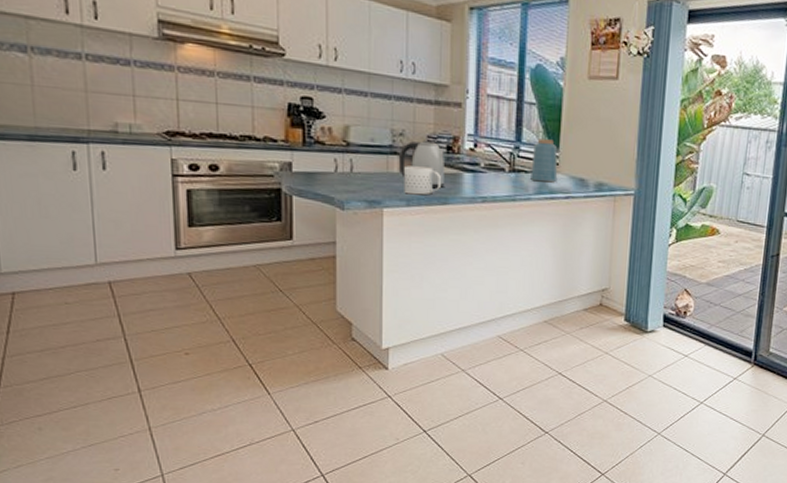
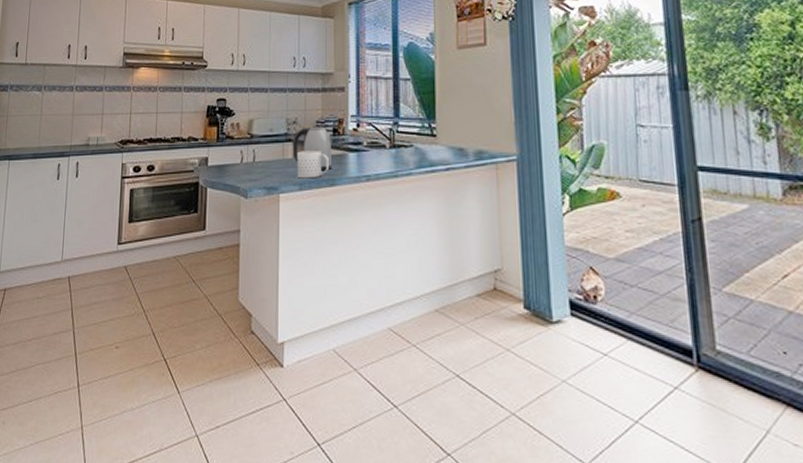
vase: present [531,139,558,183] -> none [410,112,437,155]

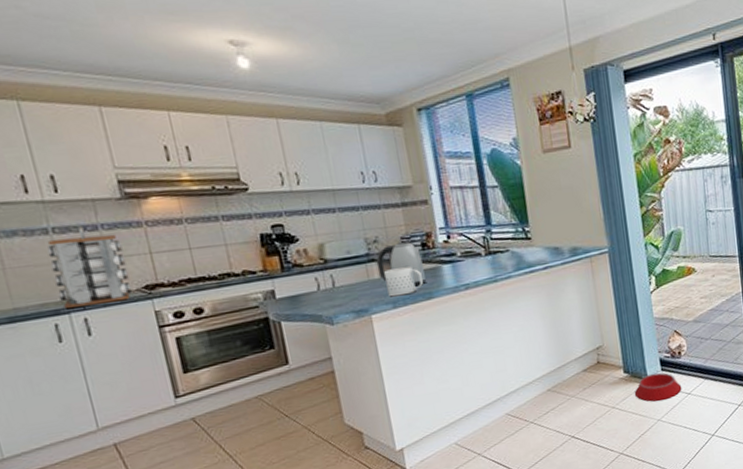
spice rack: none [66,87,114,153] -> present [46,226,133,308]
pet bowl: none [536,316,596,355] -> present [635,372,682,402]

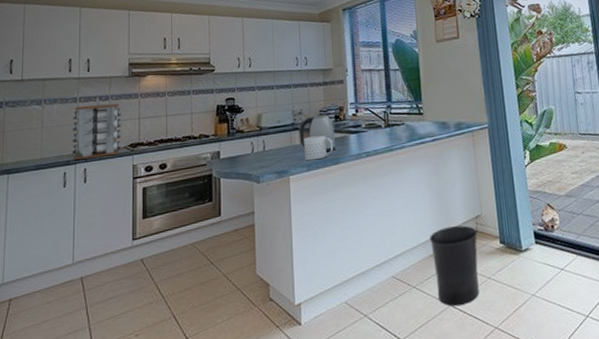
waste bin: none [545,357,603,437] -> present [429,225,479,306]
pet bowl: present [635,372,682,402] -> none [510,245,556,275]

